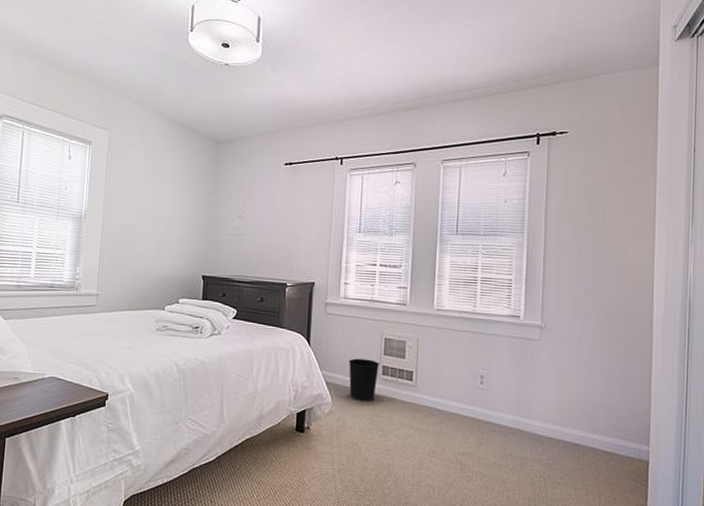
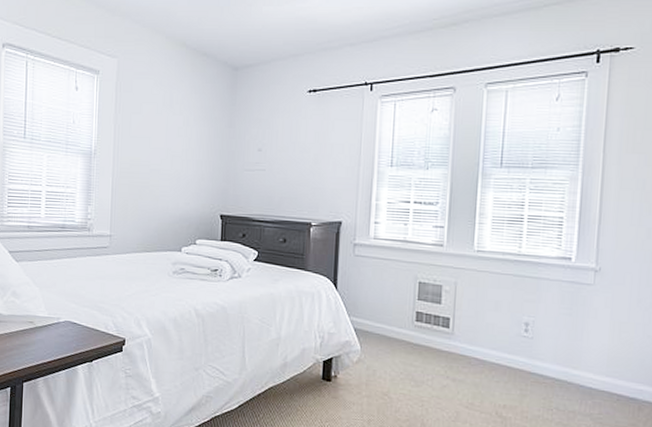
wastebasket: present [348,358,379,402] -> none [378,303,413,350]

